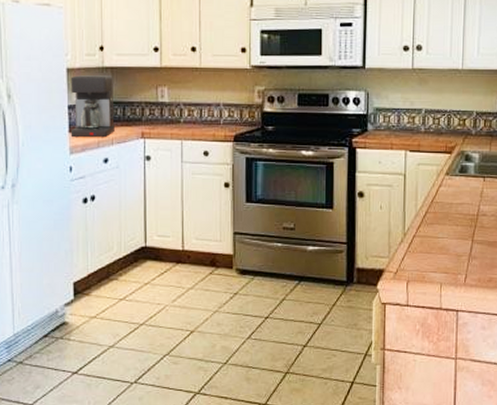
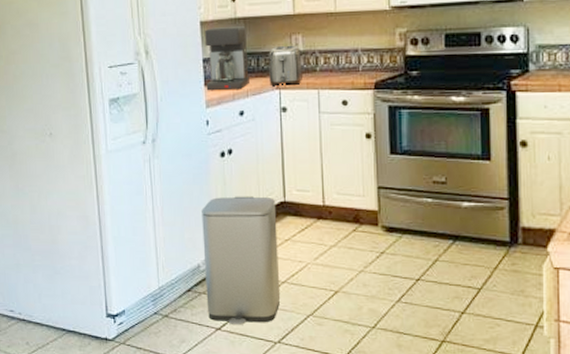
pedal bin: none [62,242,139,369] -> present [202,196,281,326]
toaster: none [135,96,168,136] -> present [269,45,304,87]

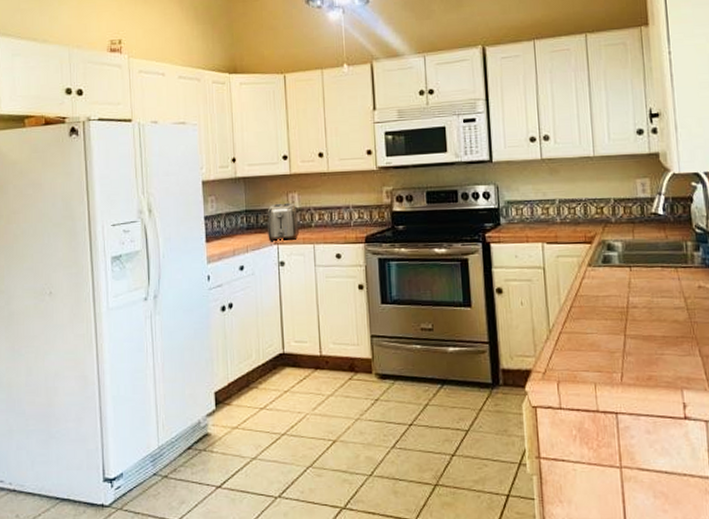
pedal bin: present [202,196,281,326] -> none [202,349,281,482]
coffee maker: present [204,26,249,91] -> none [205,185,249,247]

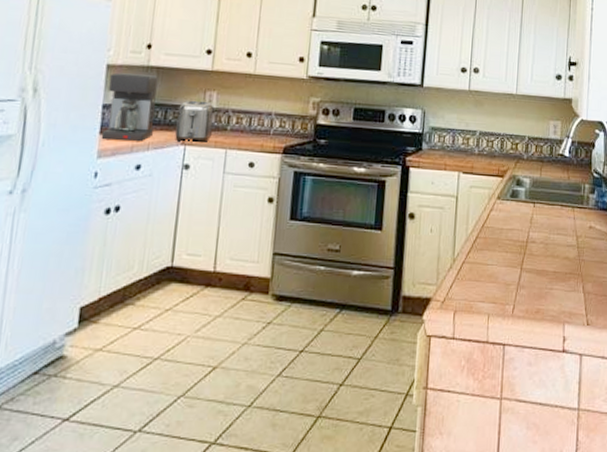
coffee maker: none [205,185,249,247] -> present [101,72,158,143]

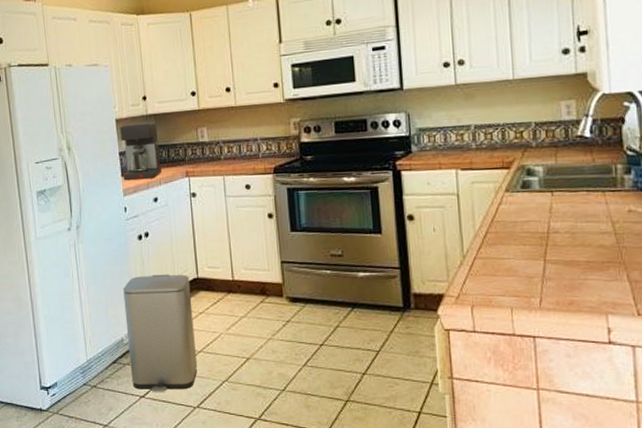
pedal bin: none [55,259,161,414] -> present [123,274,198,393]
toaster: present [175,100,214,143] -> none [178,136,210,175]

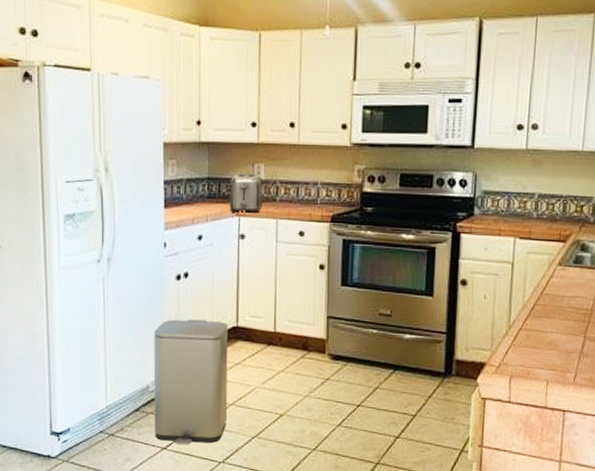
coffee maker: present [119,122,162,181] -> none [166,150,210,215]
toaster: none [178,136,210,175] -> present [230,173,263,214]

